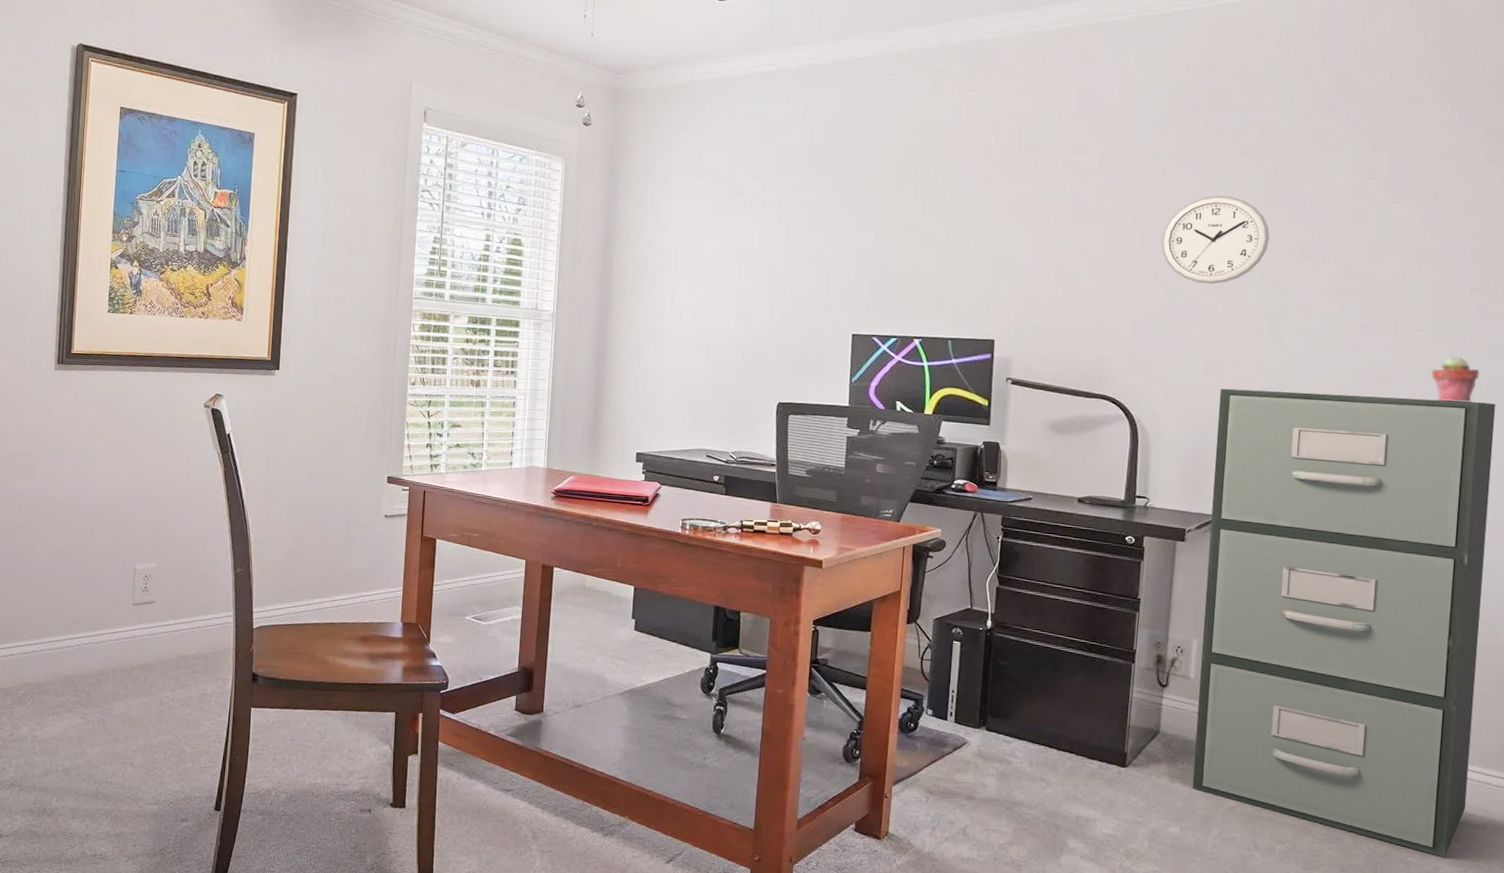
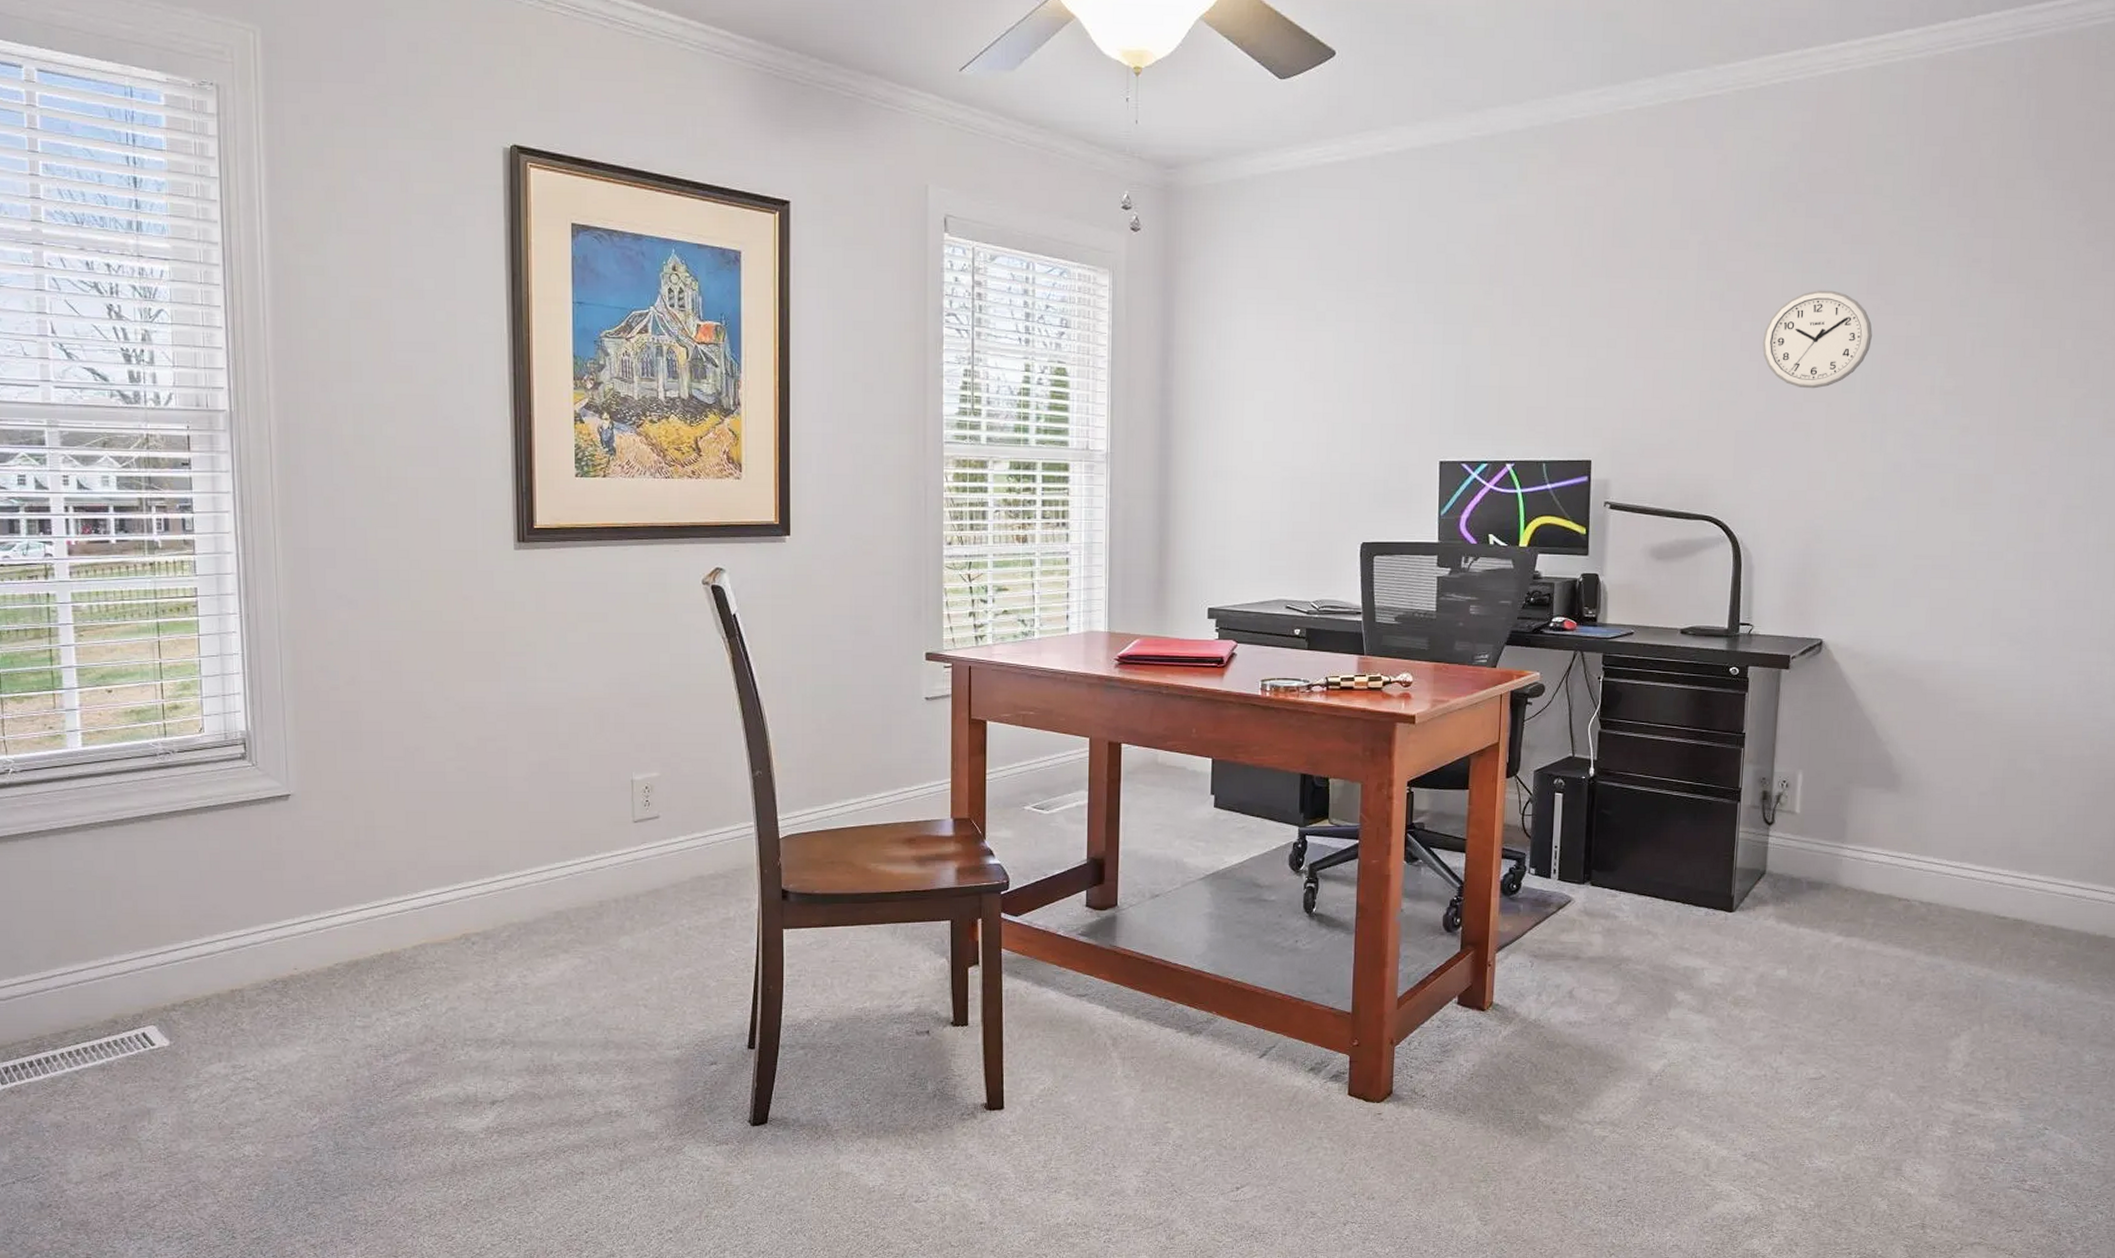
filing cabinet: present [1192,388,1496,857] -> none [1798,501,2094,975]
potted succulent: present [1432,355,1480,403] -> none [2032,455,2078,504]

